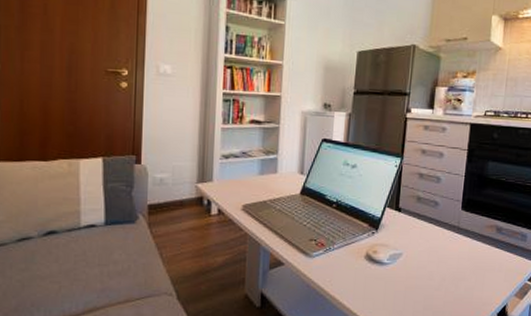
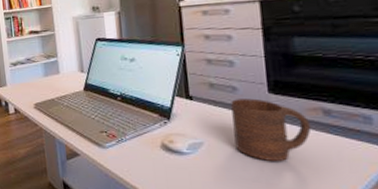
cup: none [427,213,487,273] -> present [231,98,312,162]

